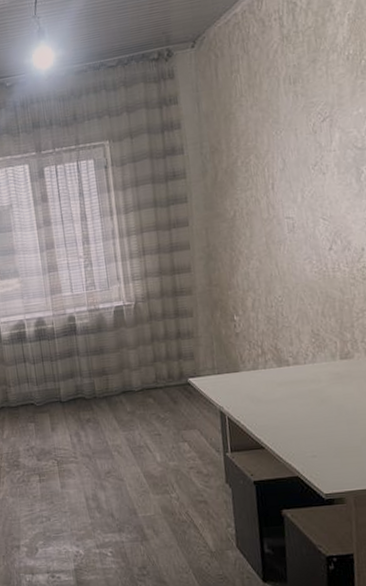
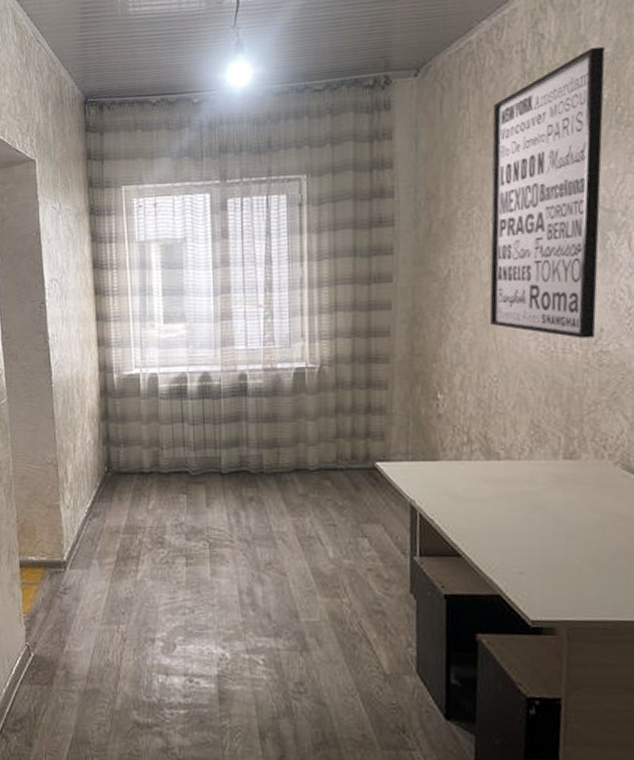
wall art: none [259,8,358,258] -> present [489,46,605,339]

